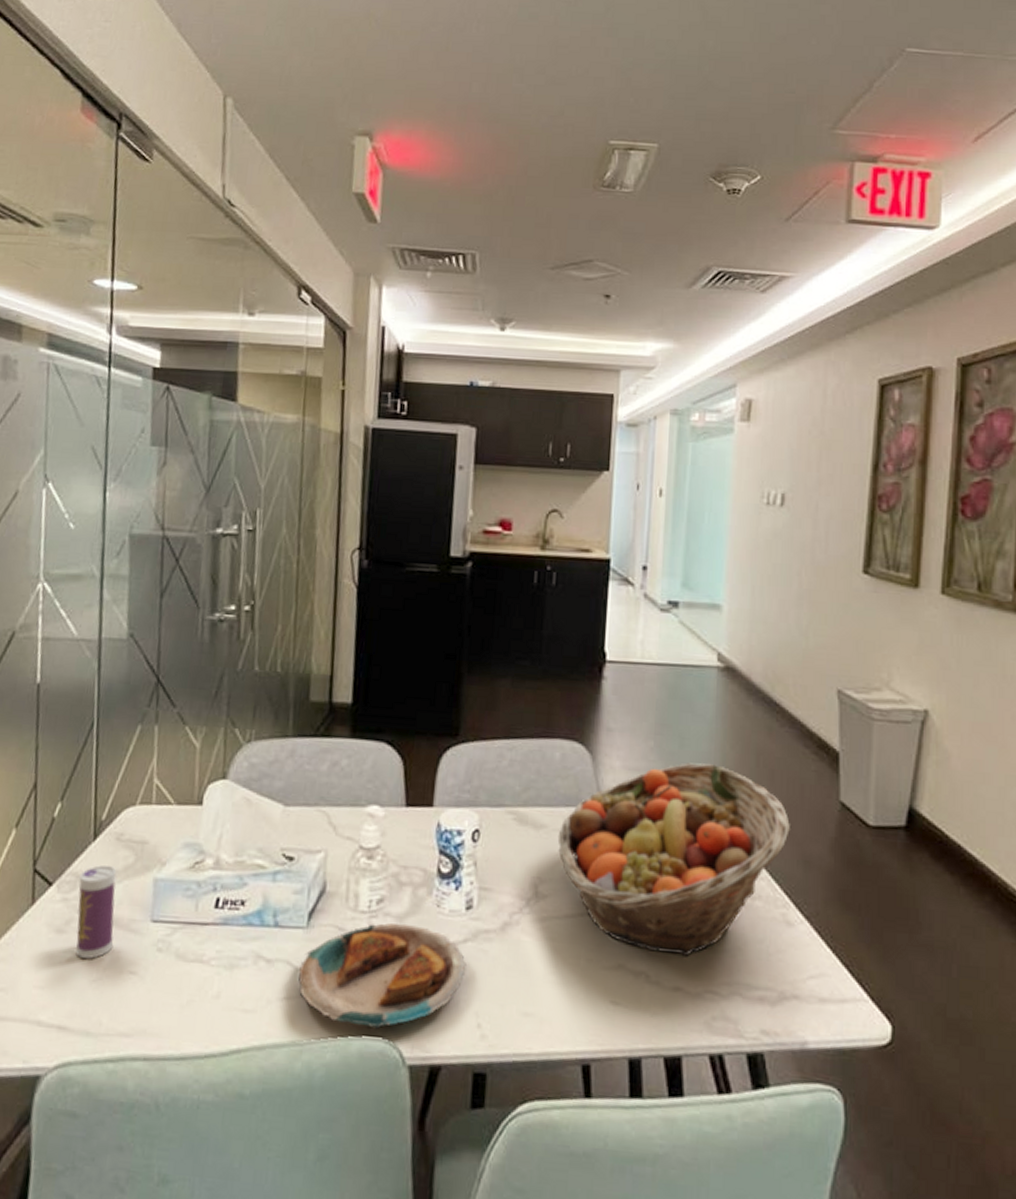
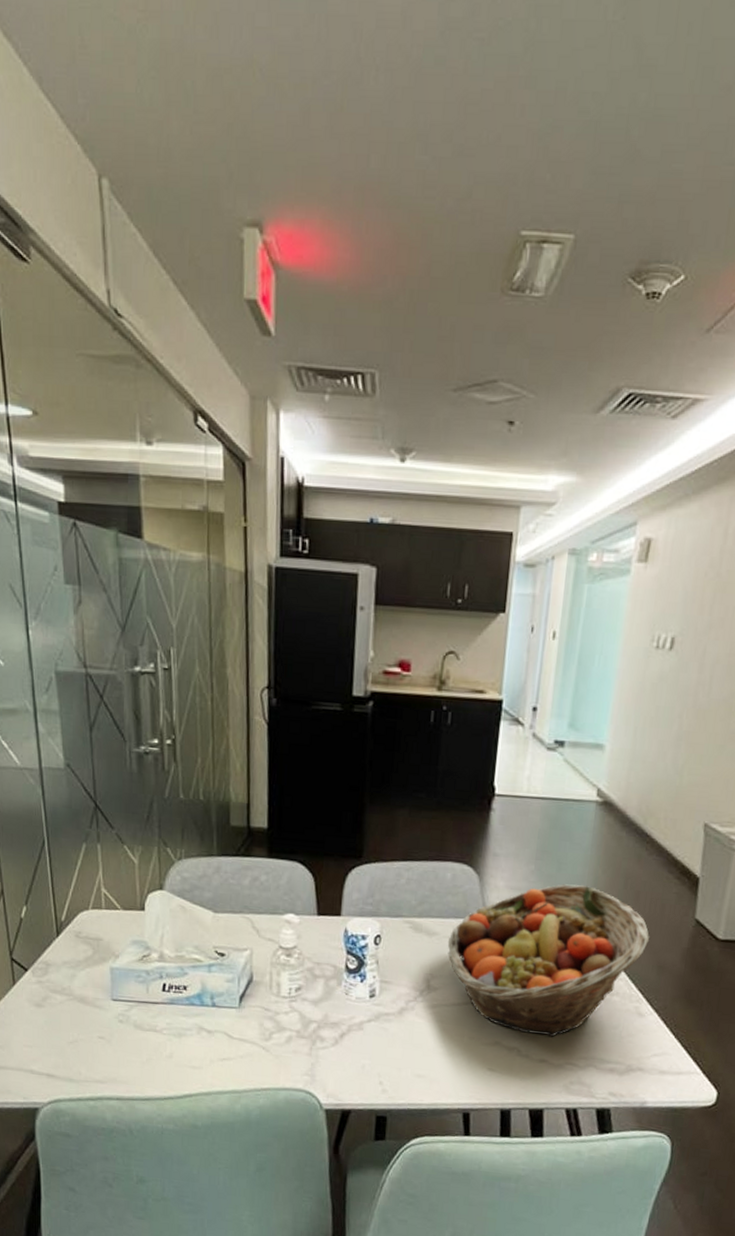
beverage can: present [76,865,117,959] -> none [49,956,82,1027]
plate: present [298,923,466,1029] -> none [234,1006,370,1083]

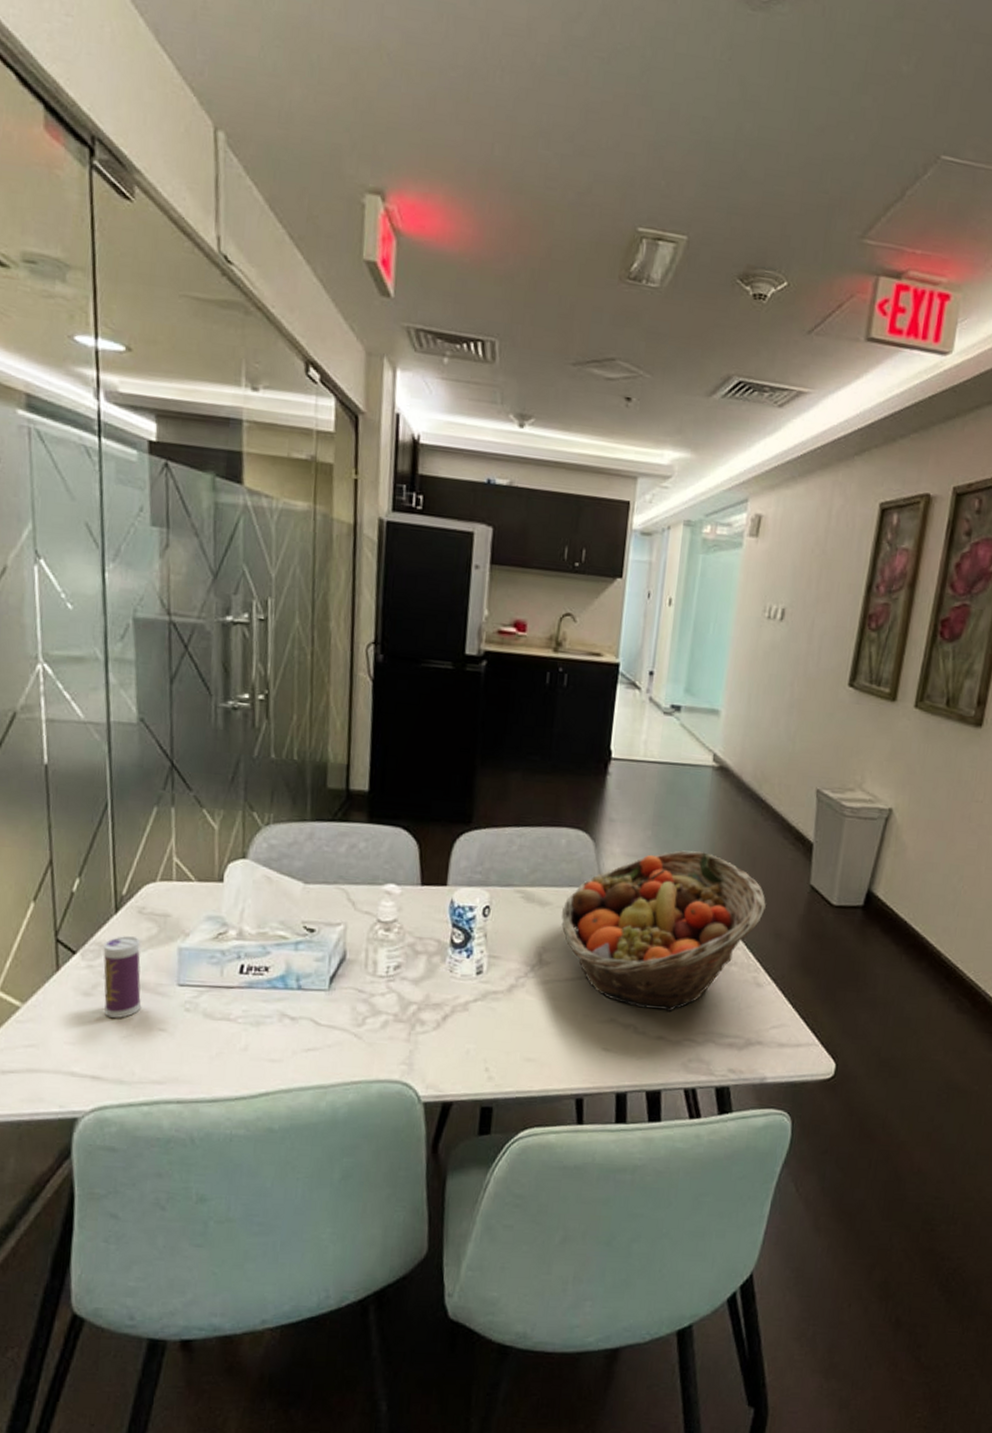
beverage can: none [49,956,82,1027] -> present [103,936,141,1018]

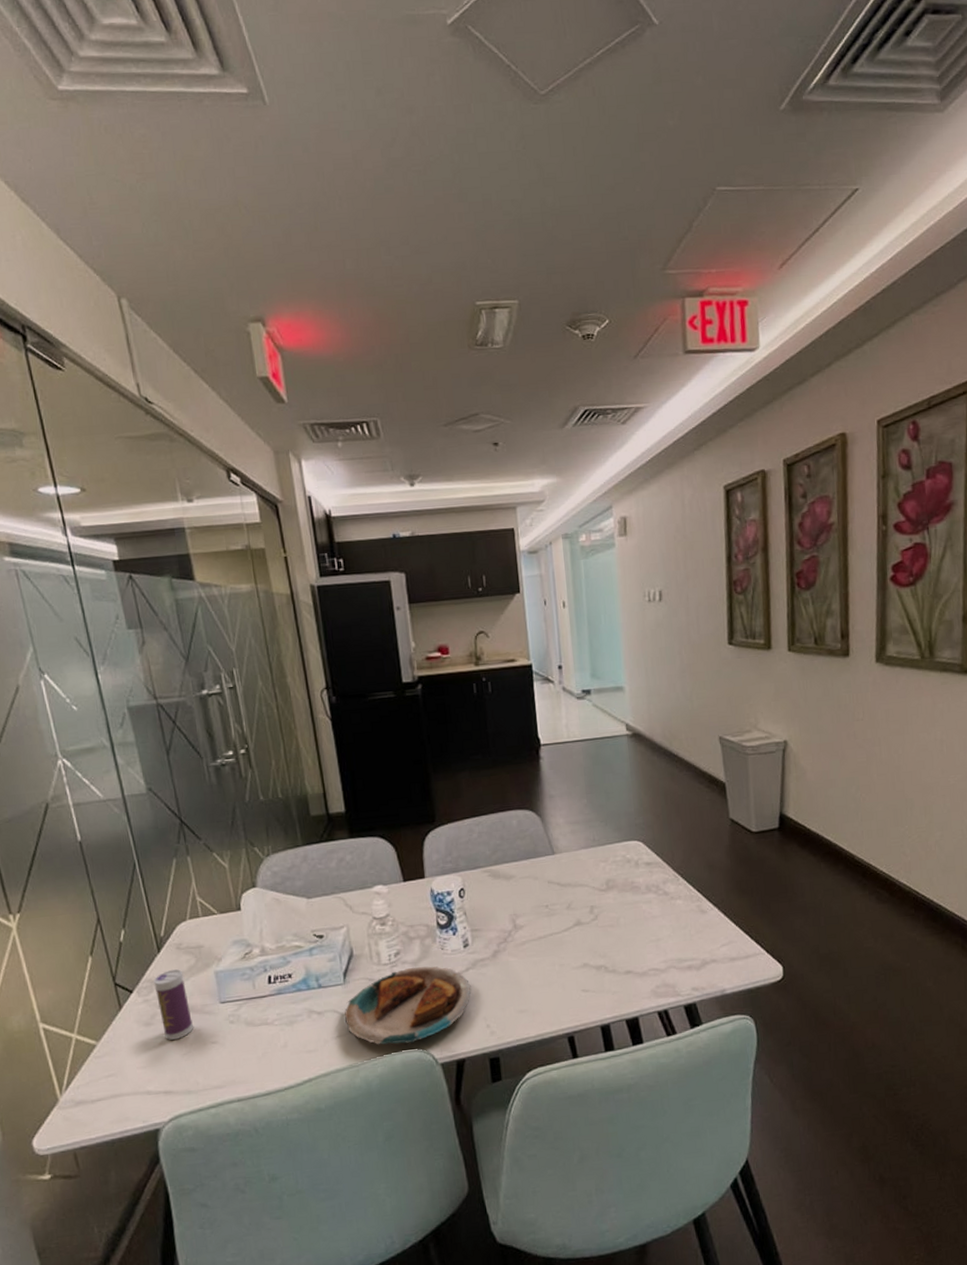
plate: none [322,985,476,1074] -> present [345,966,471,1045]
fruit basket: present [561,850,766,1013] -> none [524,808,696,950]

